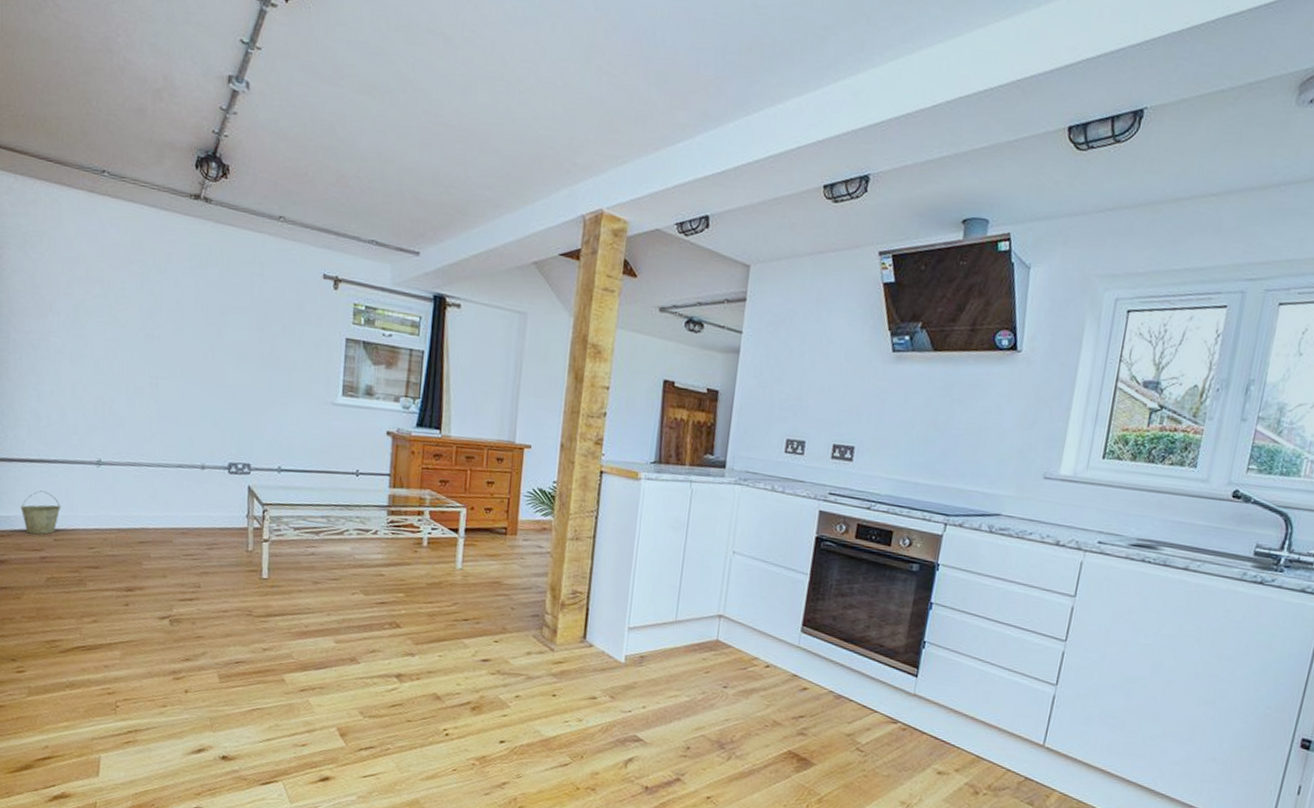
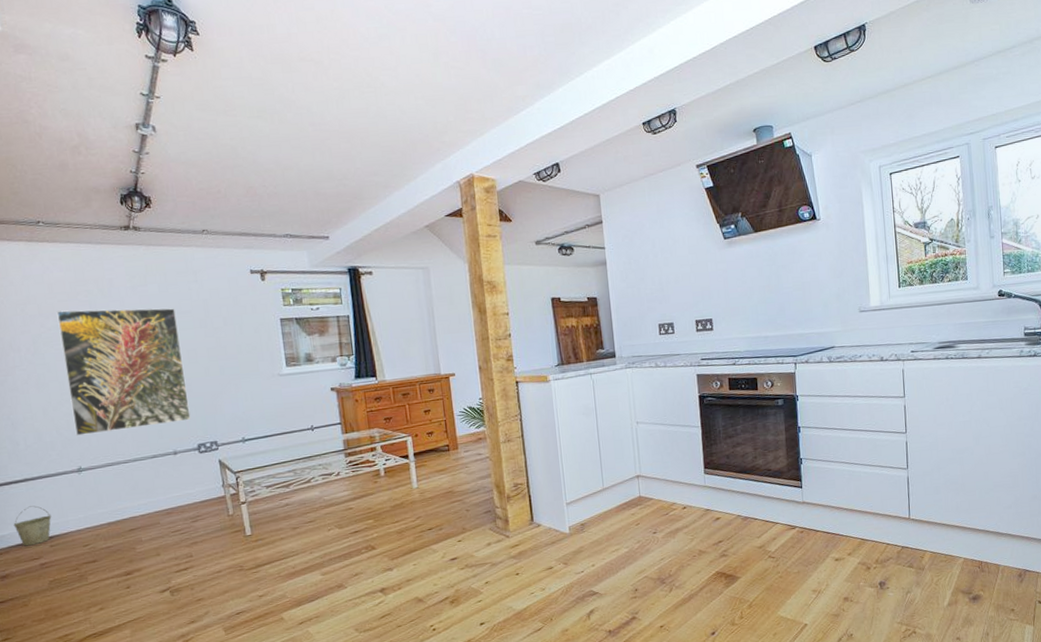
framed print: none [101,278,232,434] -> present [56,308,191,436]

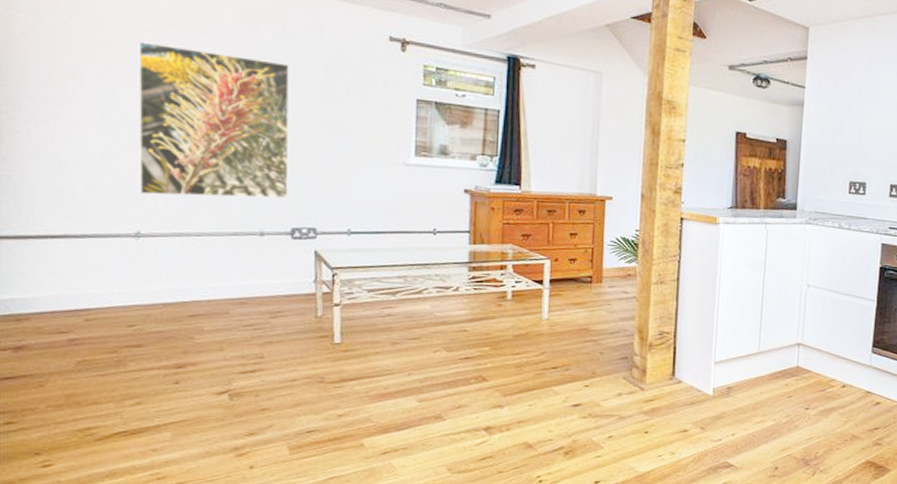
bucket: present [13,505,52,546] -> none [41,268,93,316]

